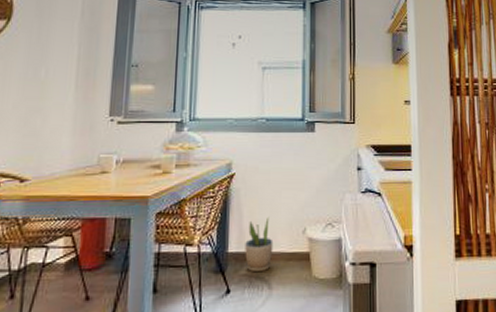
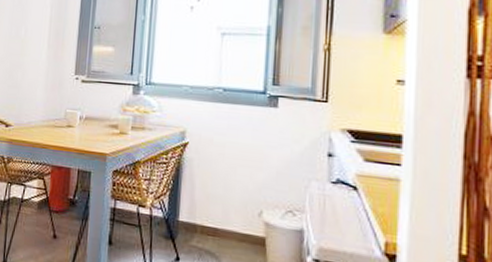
potted plant: present [245,217,273,273] -> none [195,192,226,247]

